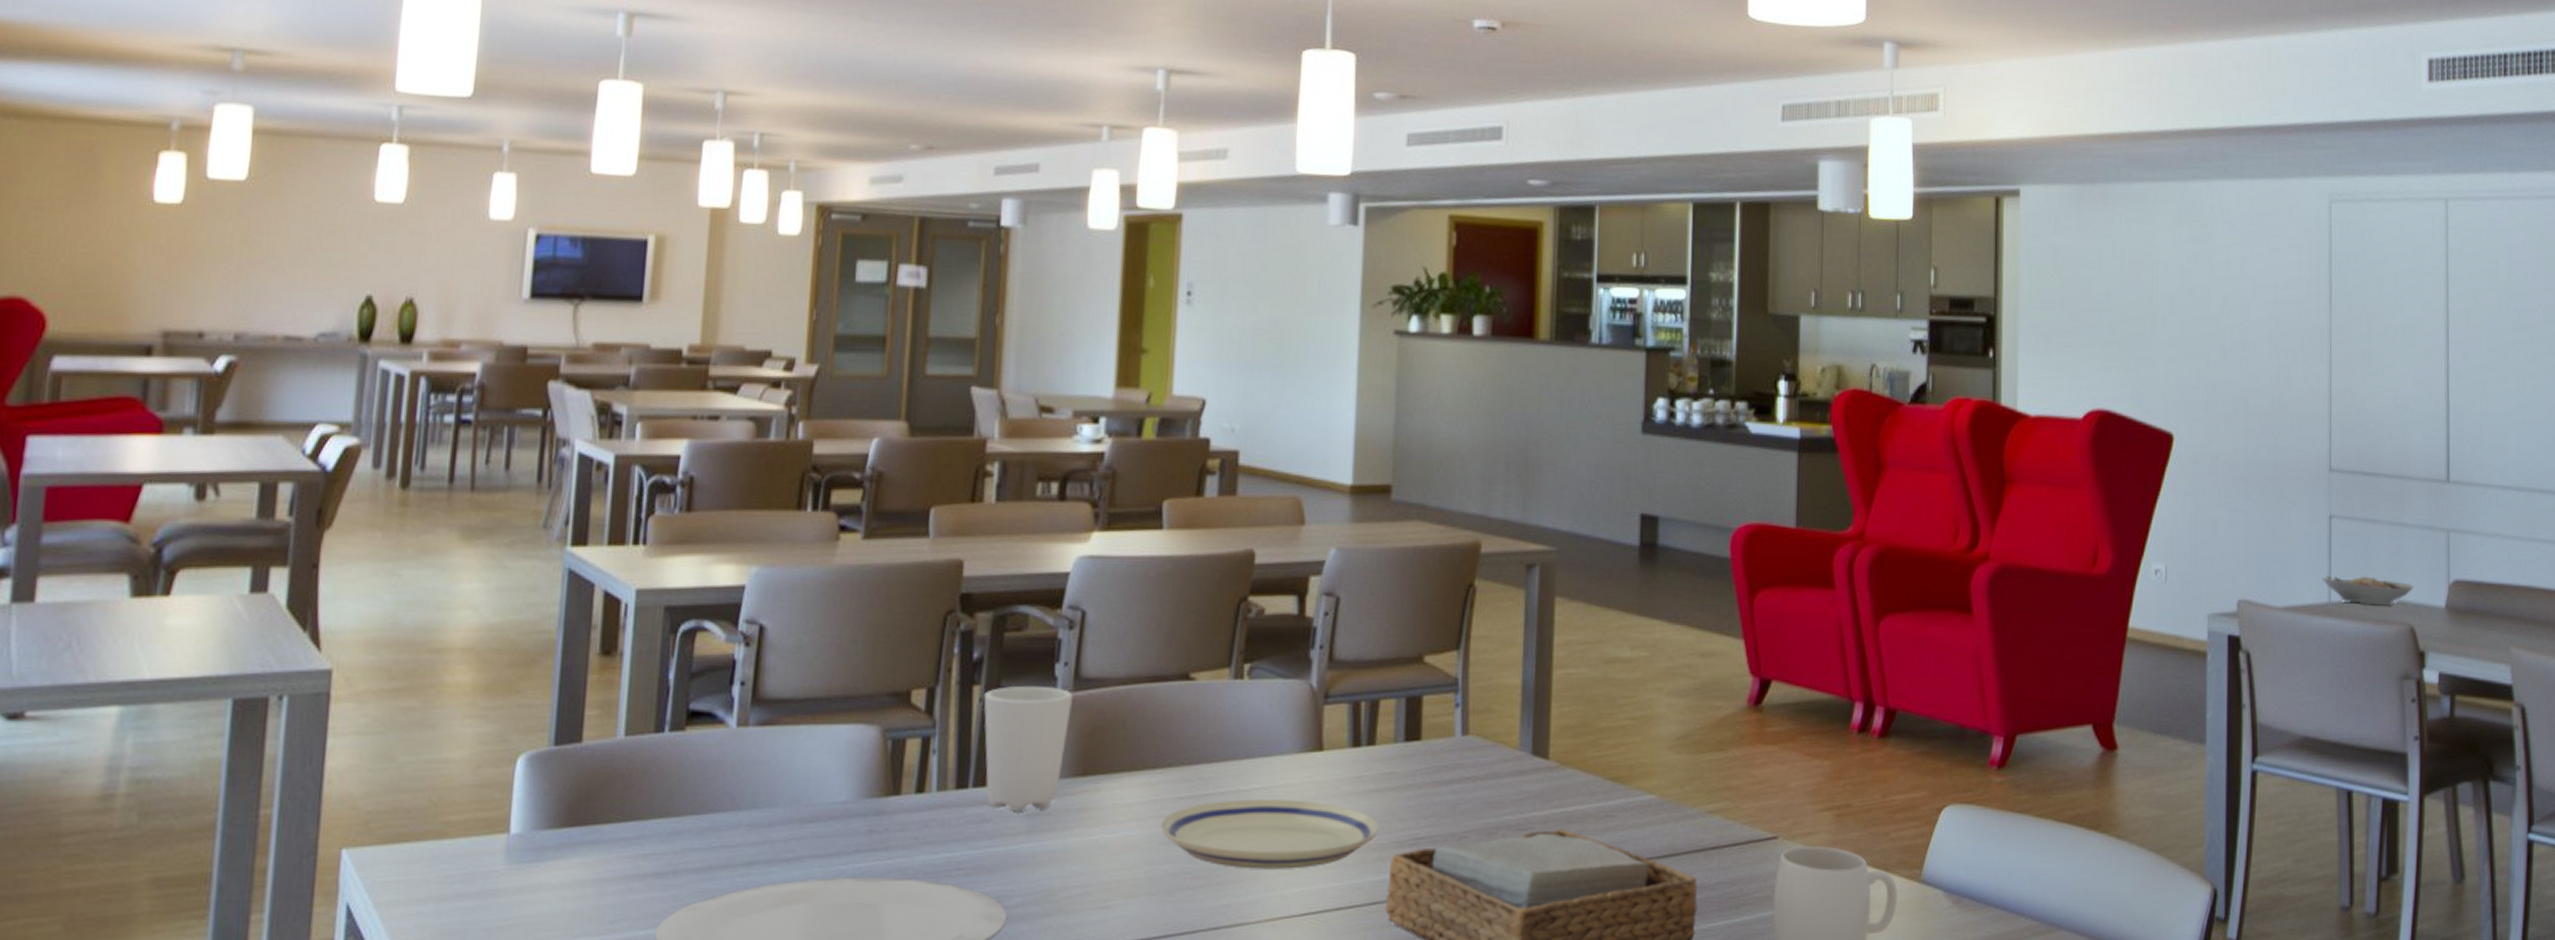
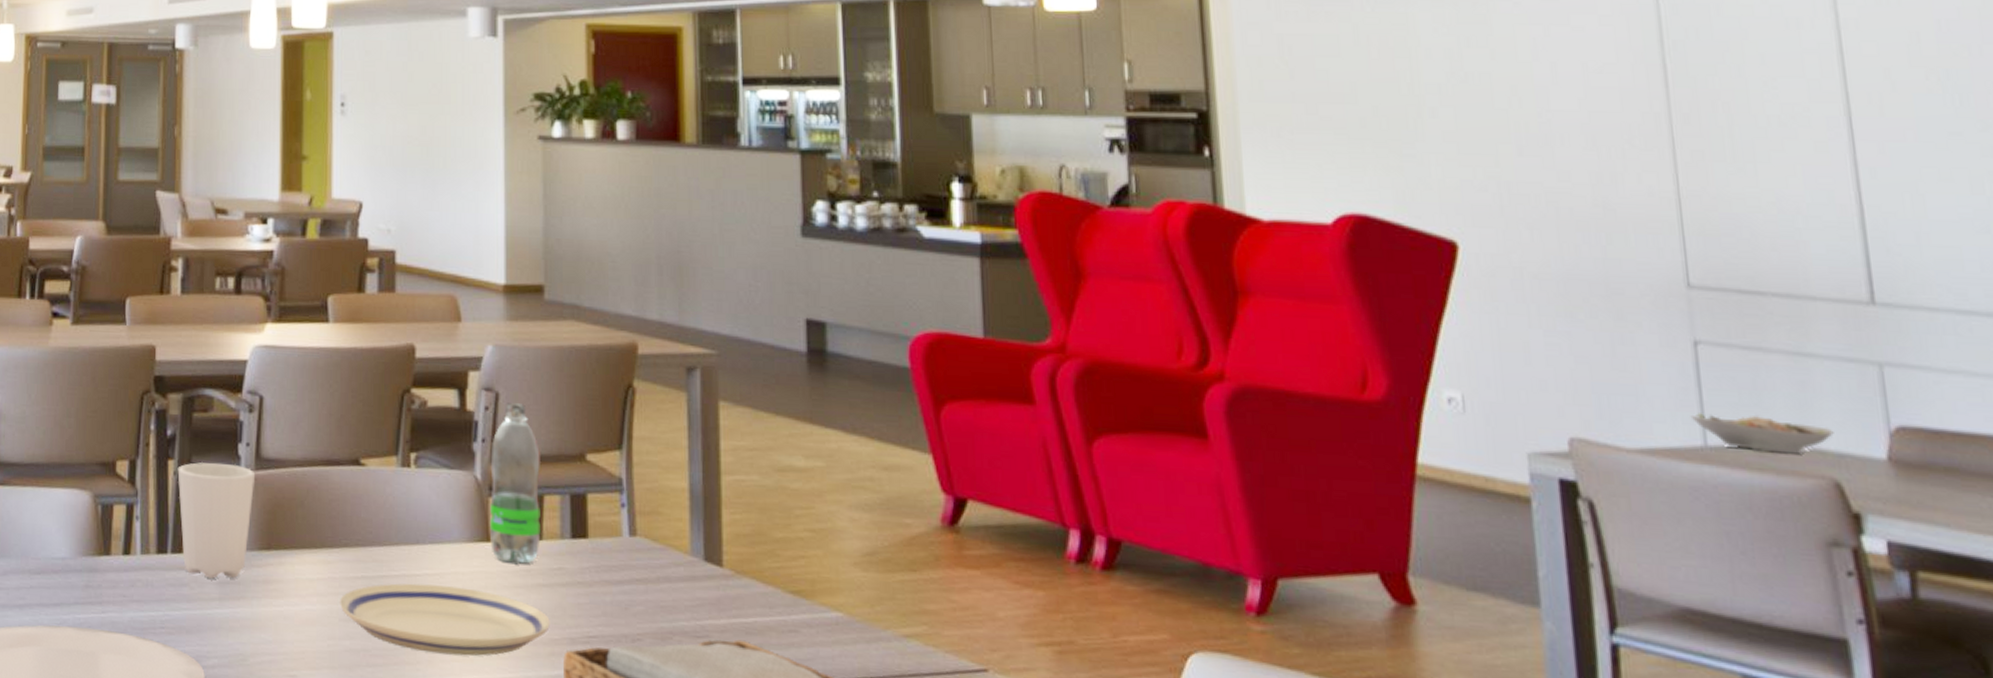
bottle: none [1322,607,1379,771] -> present [489,403,542,564]

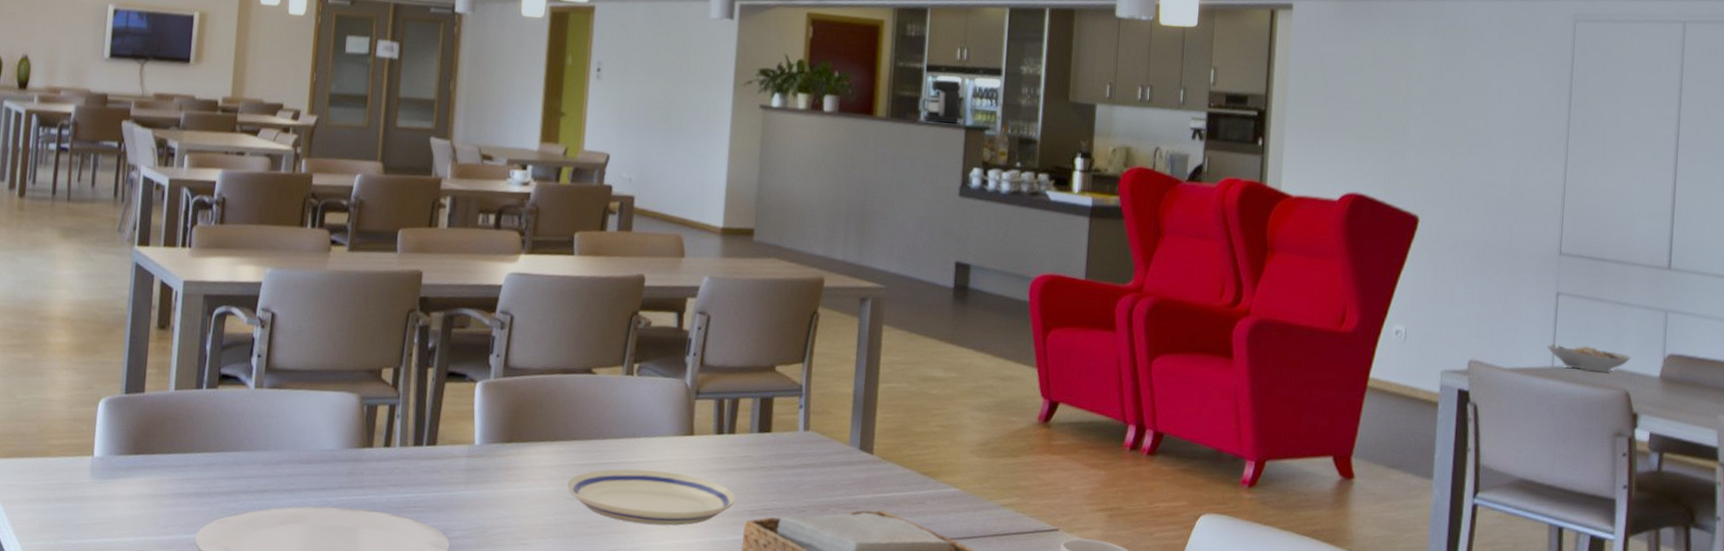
cup: present [177,462,256,579] -> none [435,370,503,466]
bottle: present [489,403,542,564] -> none [693,324,740,453]
coffee maker: none [740,94,791,148] -> present [922,80,961,124]

